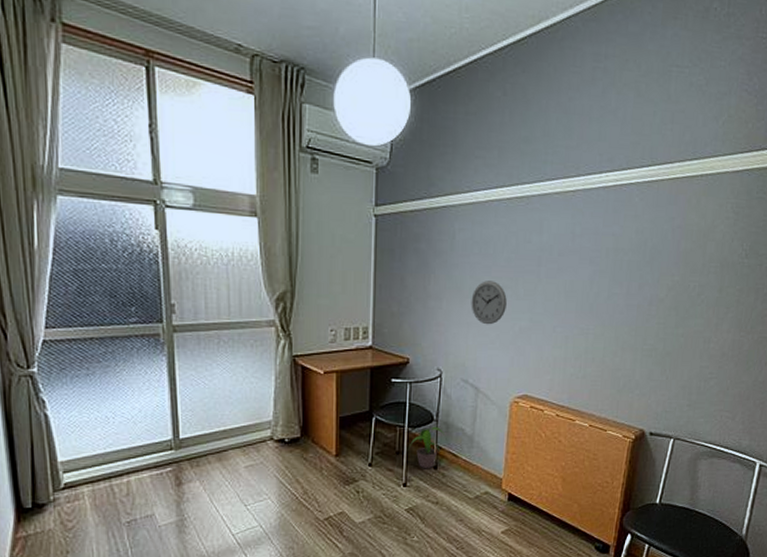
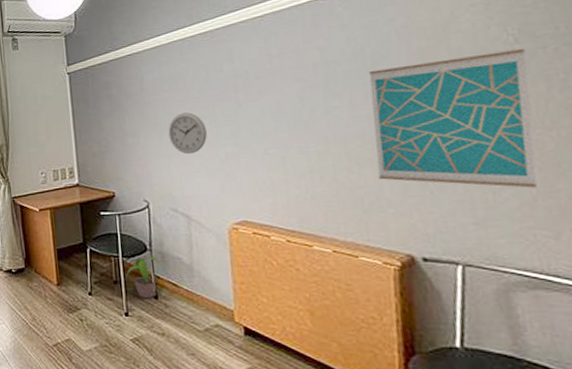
wall art: none [635,263,750,379] -> present [368,49,537,188]

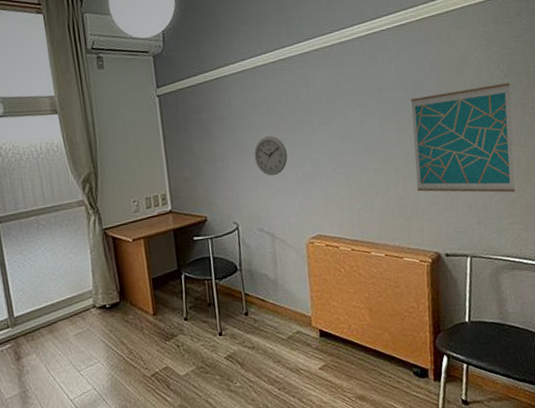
potted plant: present [125,255,164,299] -> none [218,275,253,317]

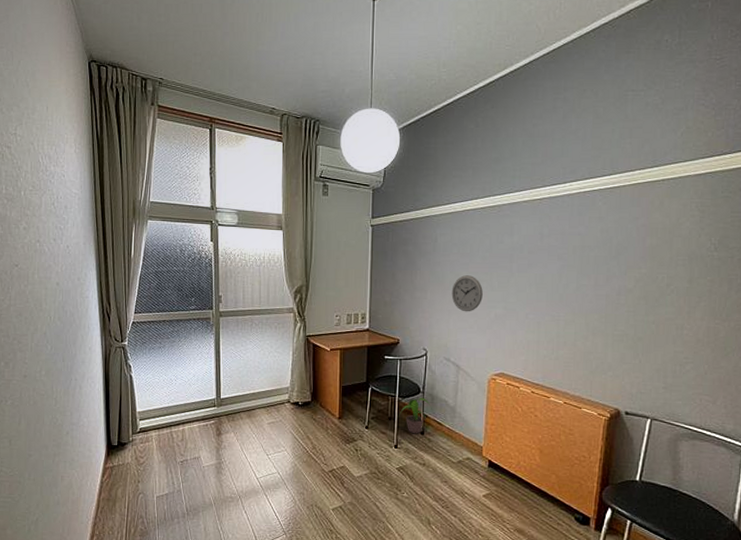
potted plant: none [218,275,253,317] -> present [399,397,432,434]
wall art: present [410,83,515,193] -> none [606,256,720,364]

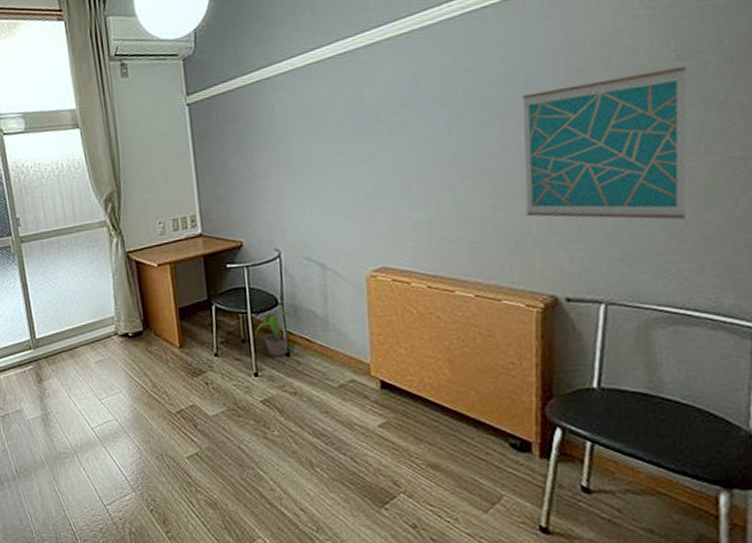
wall clock: present [451,275,483,312] -> none [302,147,345,196]
wall art: none [606,256,720,364] -> present [521,67,687,220]

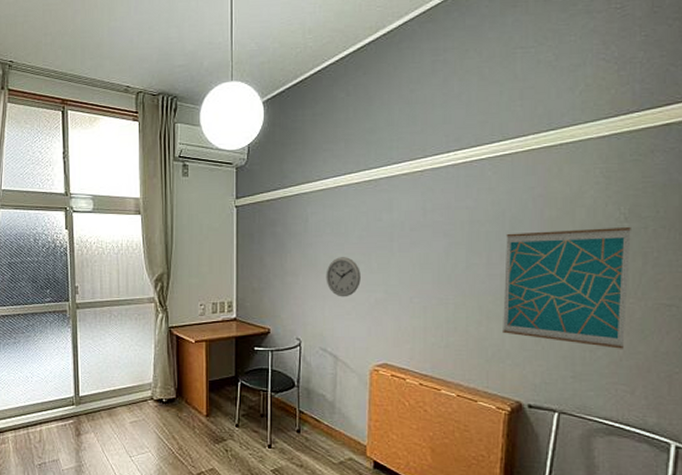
potted plant: present [254,310,297,357] -> none [272,391,308,433]
wall clock: none [302,147,345,196] -> present [326,257,361,297]

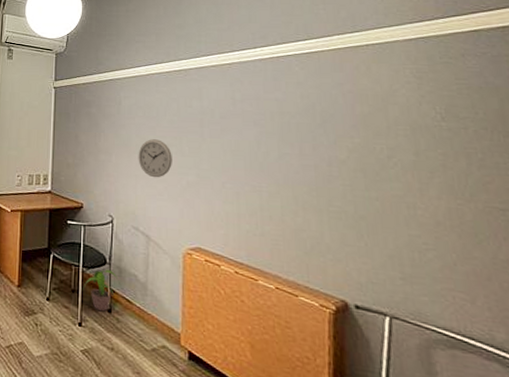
potted plant: none [272,391,308,433] -> present [83,269,120,312]
wall art: present [503,228,631,349] -> none [317,126,457,253]

